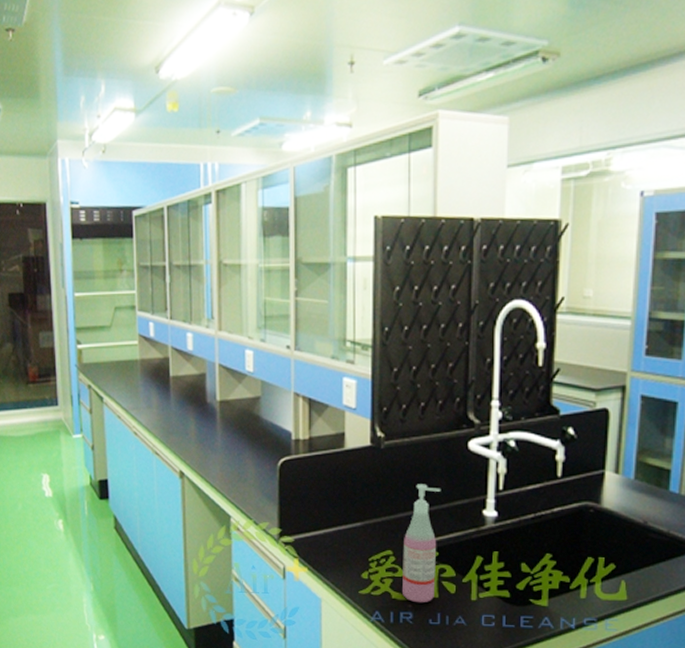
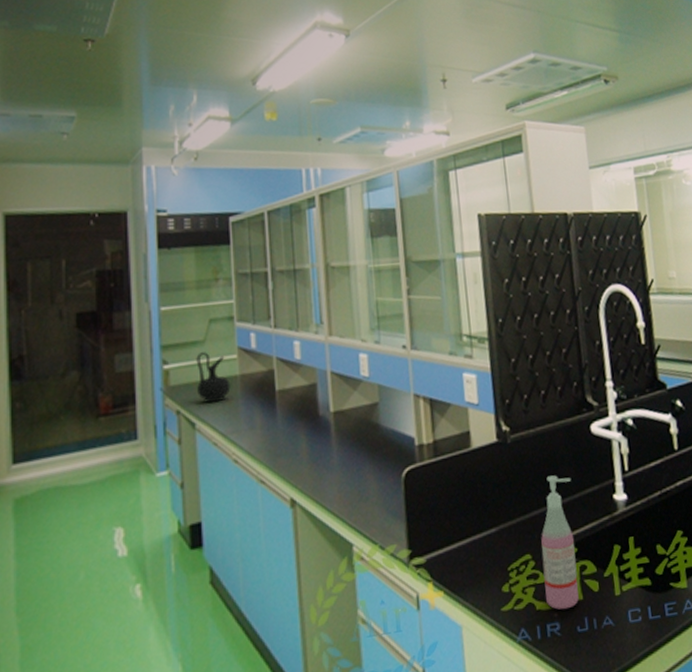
ceramic jug: none [104,336,132,382] -> present [196,352,231,403]

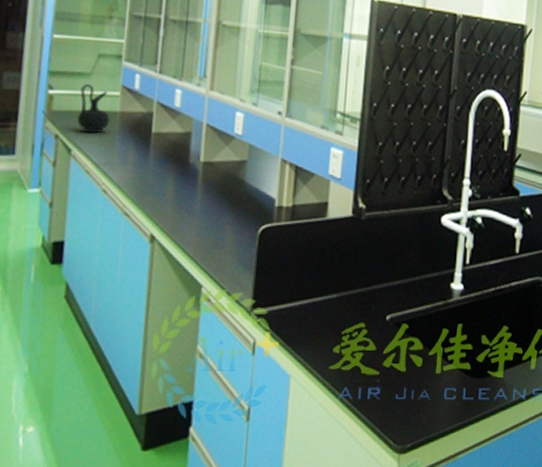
soap dispenser: present [541,475,579,610] -> none [372,256,415,378]

